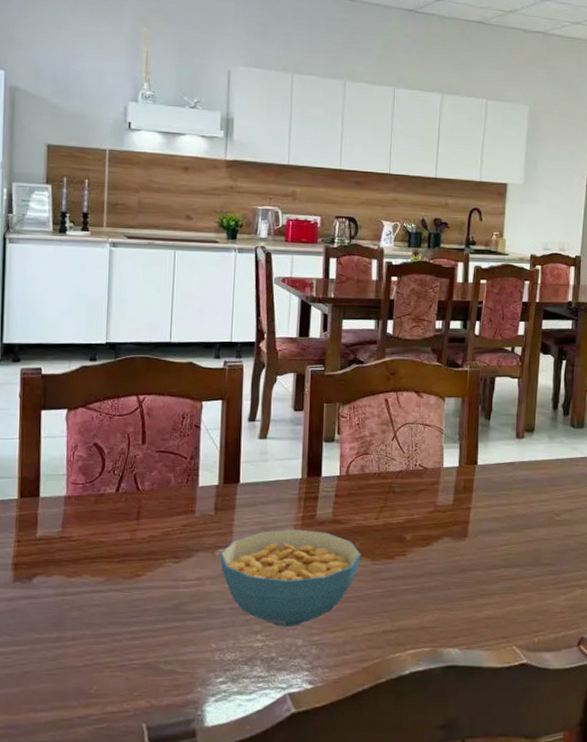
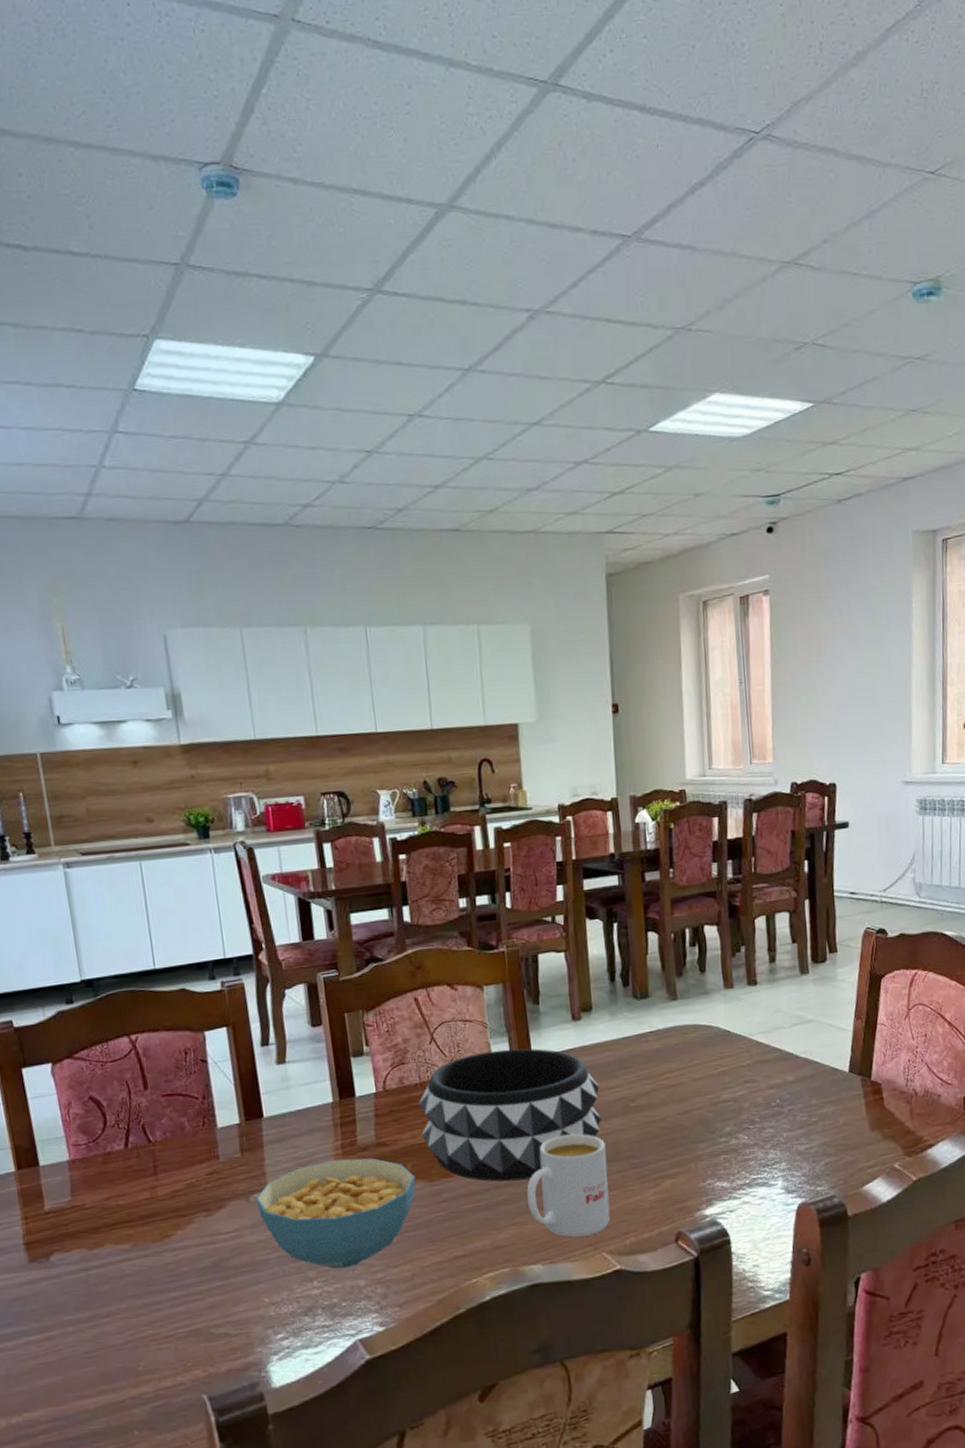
decorative bowl: none [372,454,531,571] -> present [418,1048,602,1182]
mug: none [455,536,529,629] -> present [527,1133,610,1238]

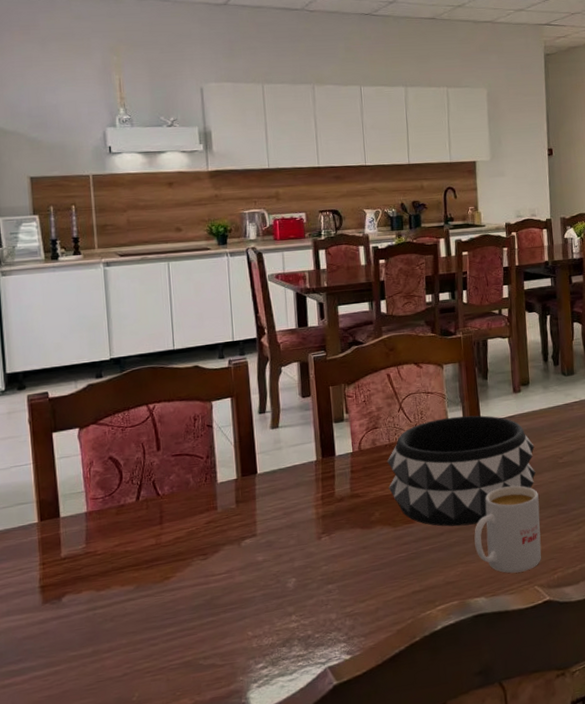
cereal bowl: present [255,1158,416,1269] -> none [246,507,382,605]

